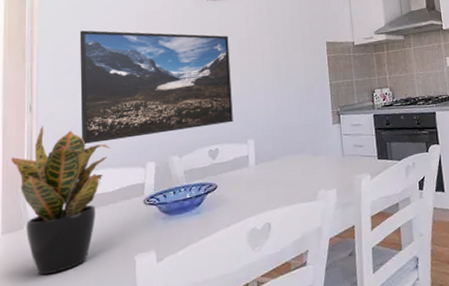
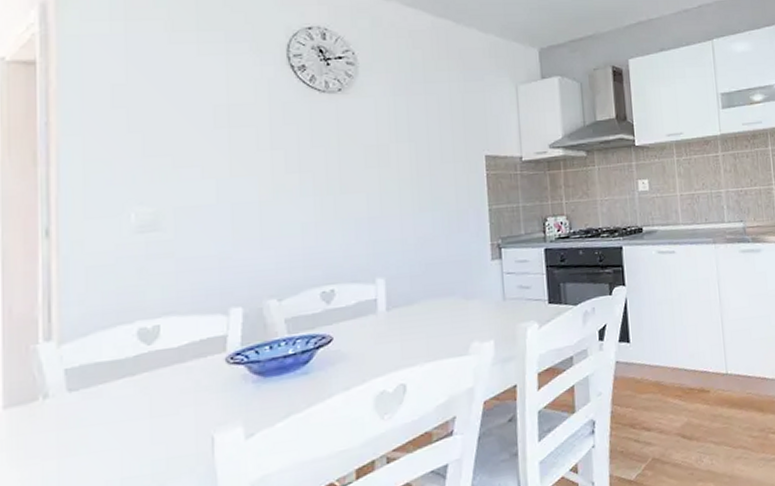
potted plant: present [11,126,111,275] -> none [16,257,176,462]
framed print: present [79,30,233,144] -> none [125,125,356,283]

